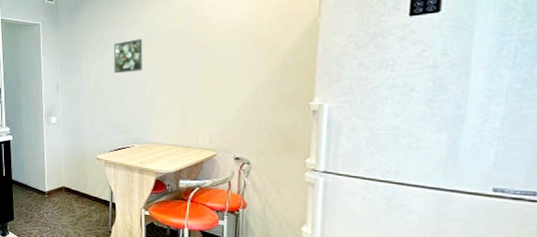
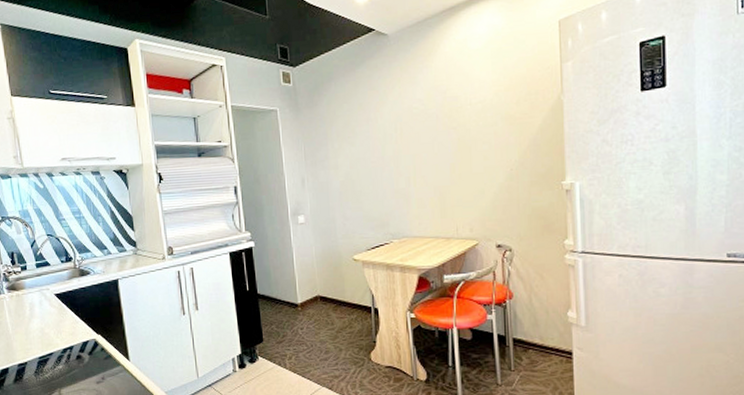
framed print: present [113,39,143,74] -> none [361,122,394,163]

